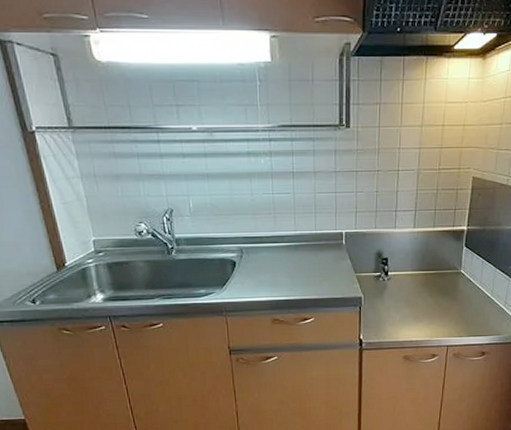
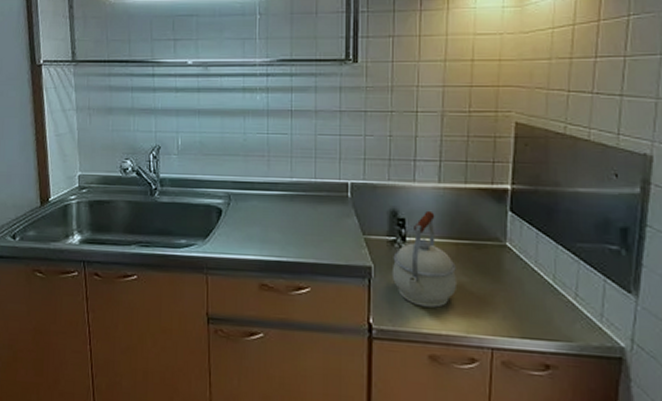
kettle: none [377,250,425,323] -> present [391,210,458,308]

